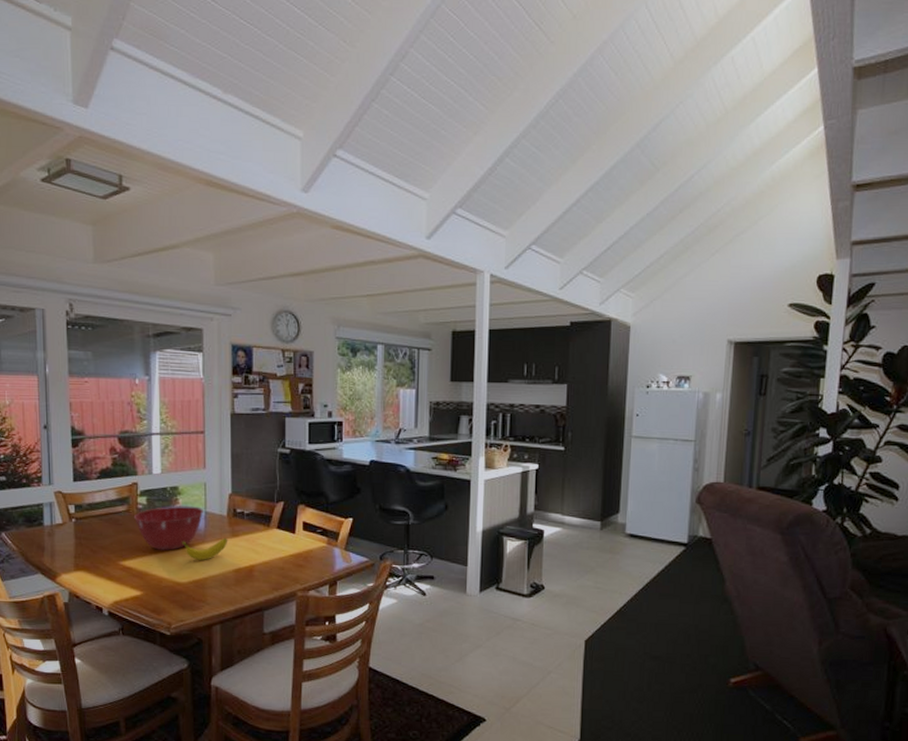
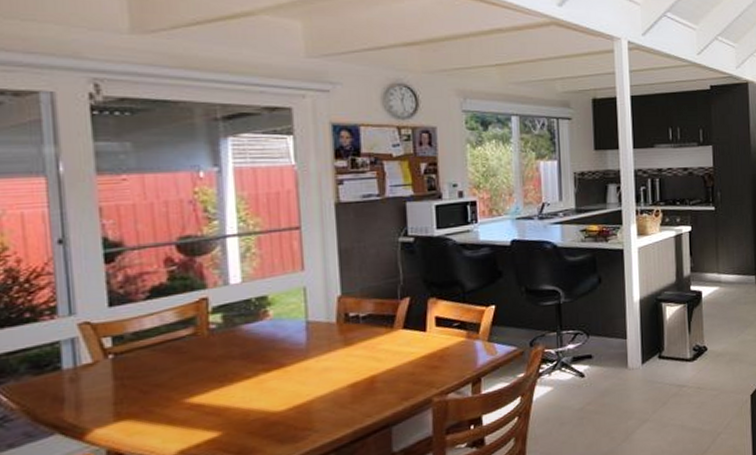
mixing bowl: present [134,506,204,550] -> none [205,316,305,377]
banana: present [182,537,228,560] -> none [276,348,340,381]

